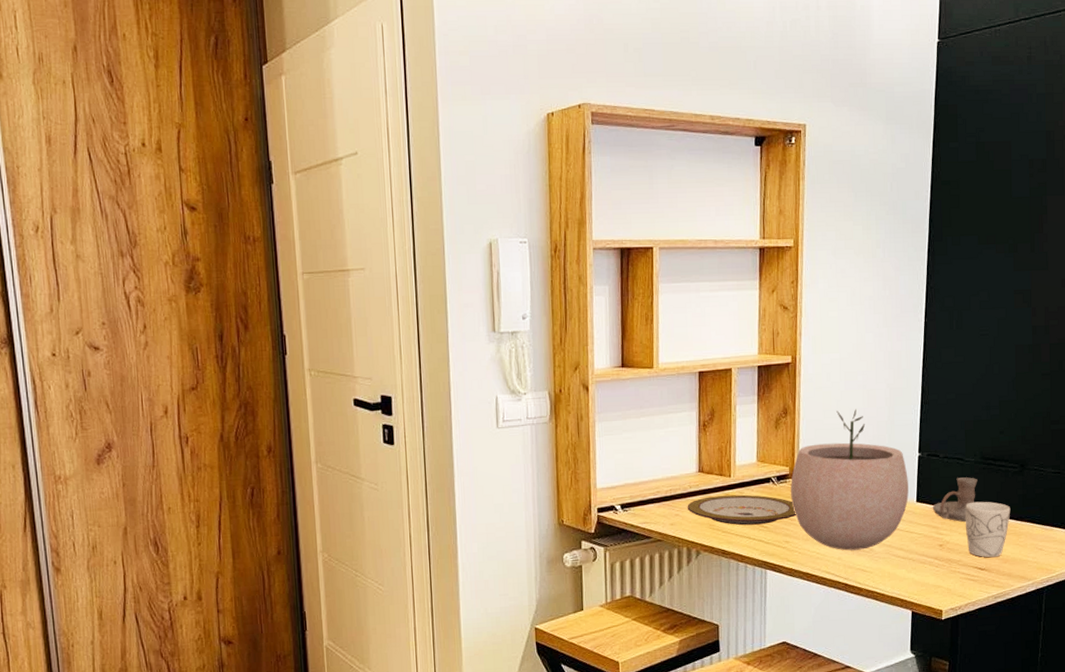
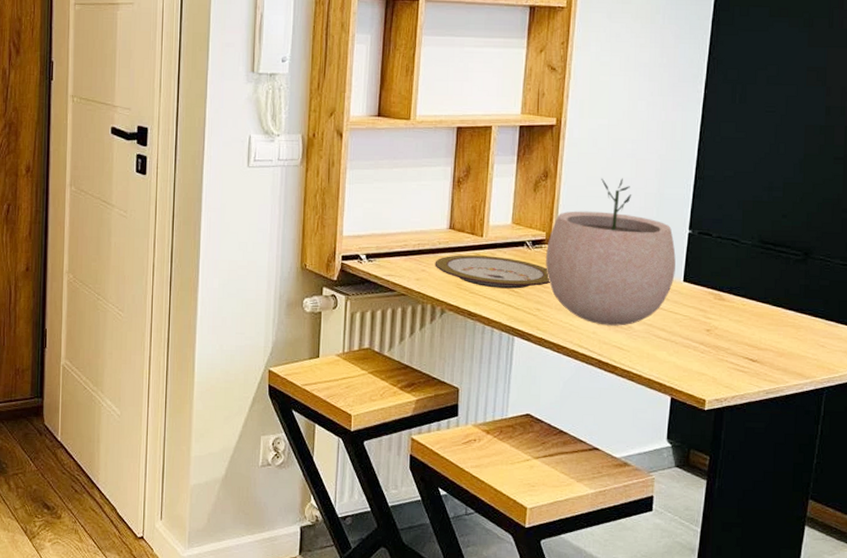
candle holder: present [932,477,978,523] -> none [700,260,754,309]
mug: present [965,501,1011,558] -> none [737,287,790,350]

